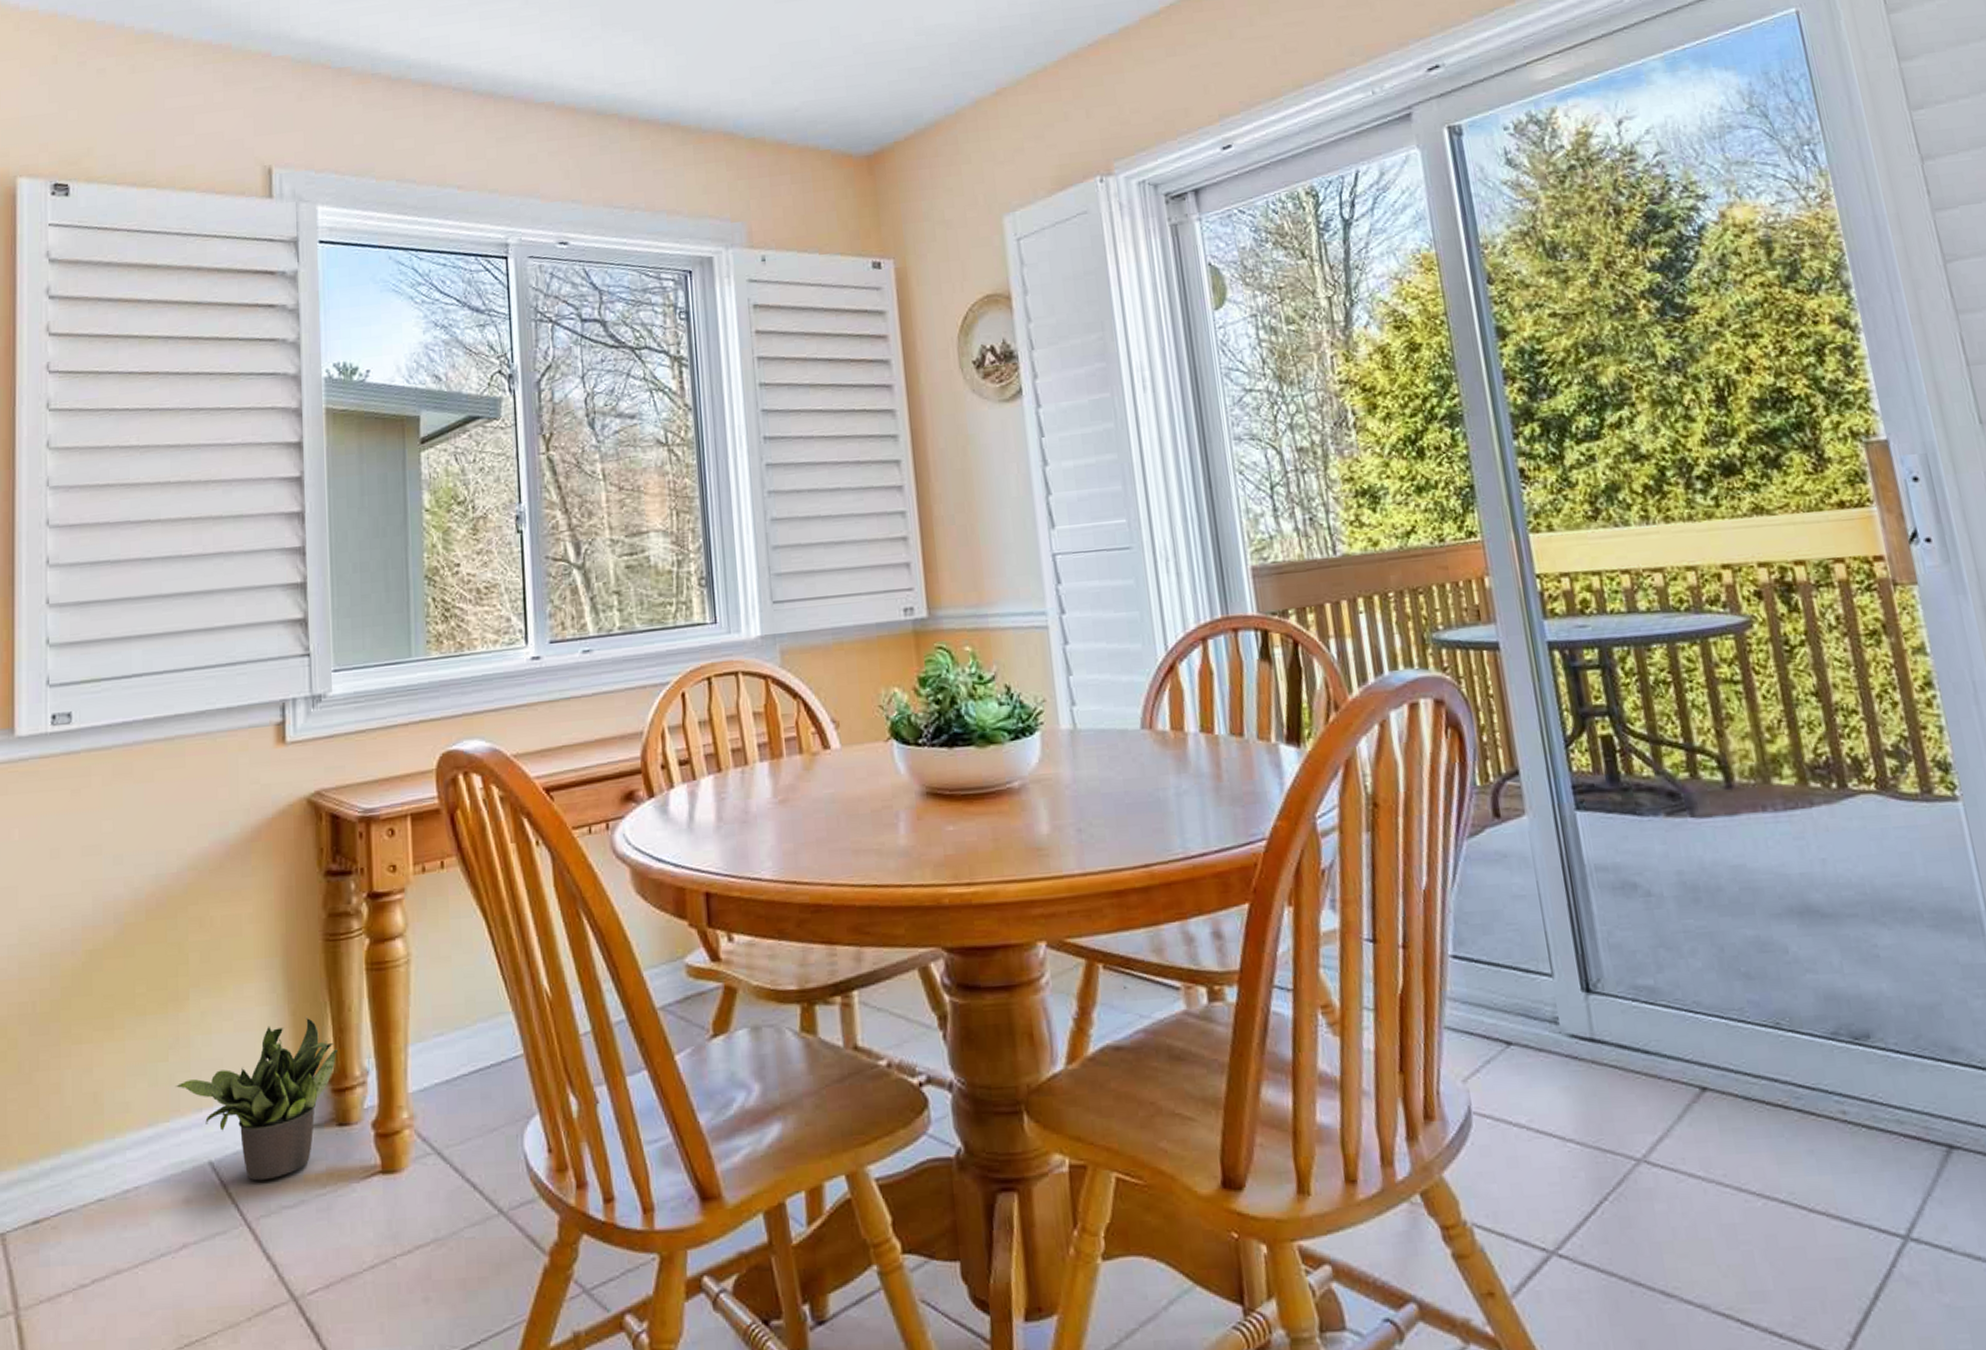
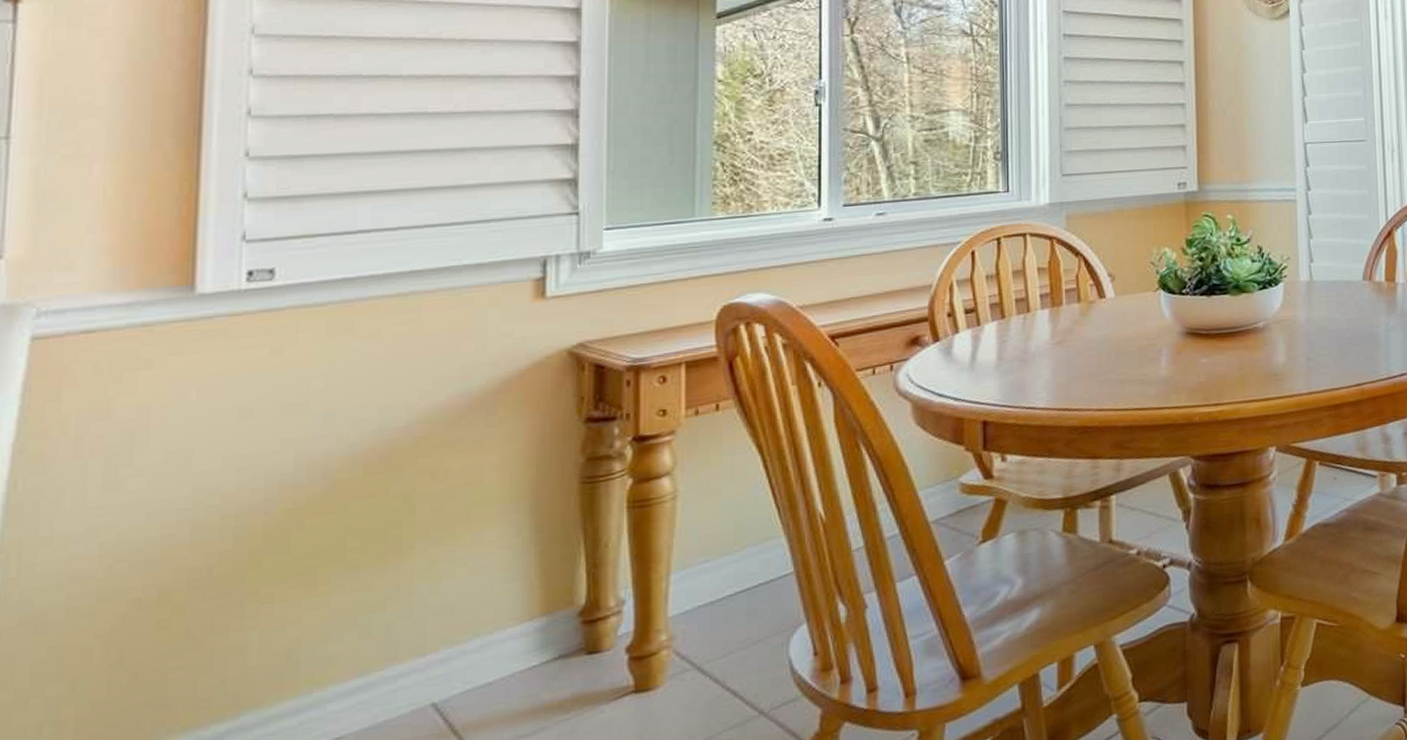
potted plant: present [175,1016,337,1181] -> none [392,556,590,716]

